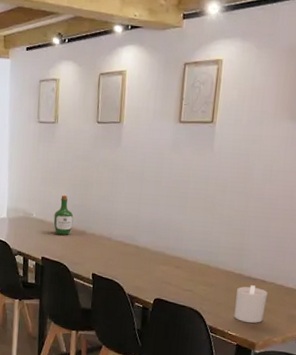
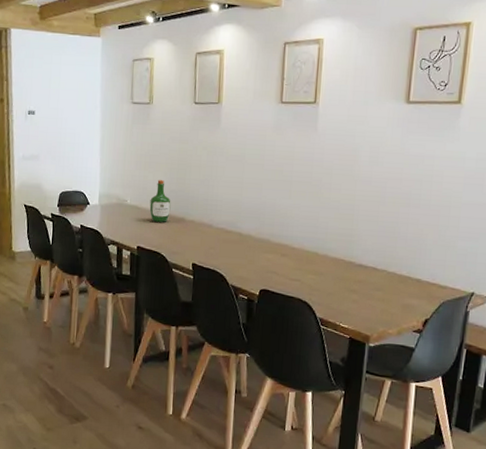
candle: present [234,285,268,323] -> none [345,273,380,315]

